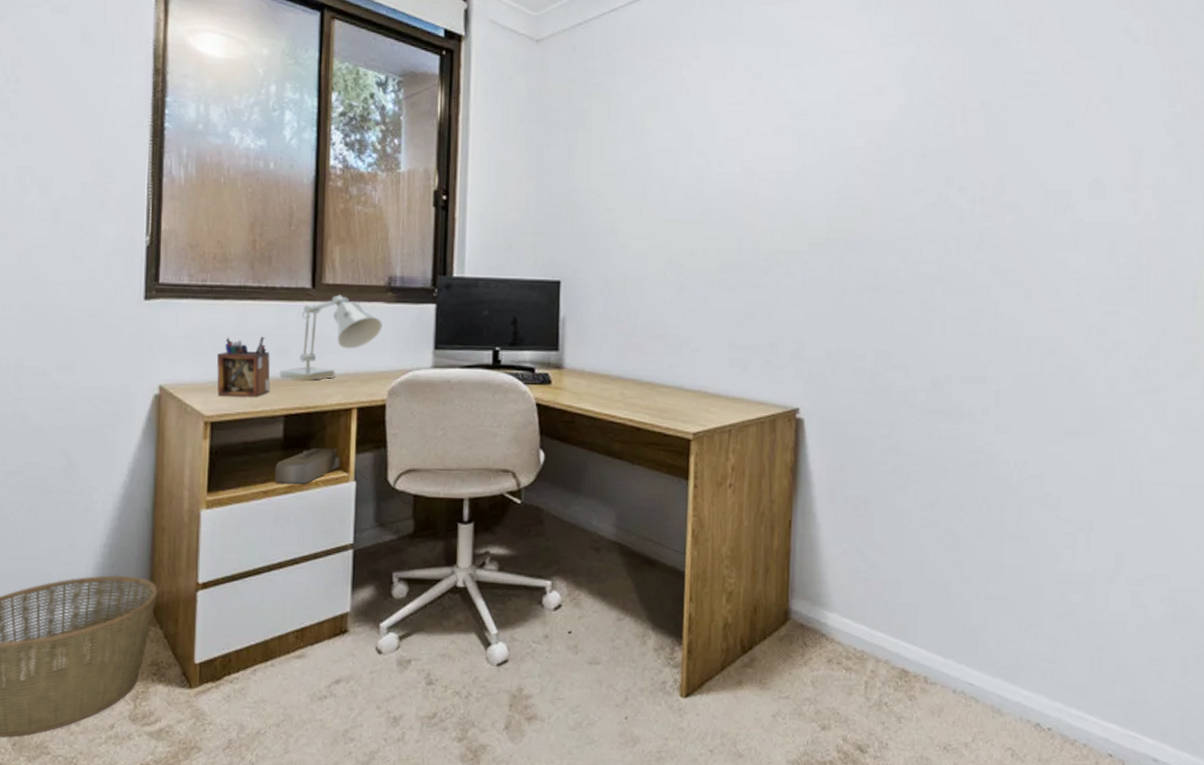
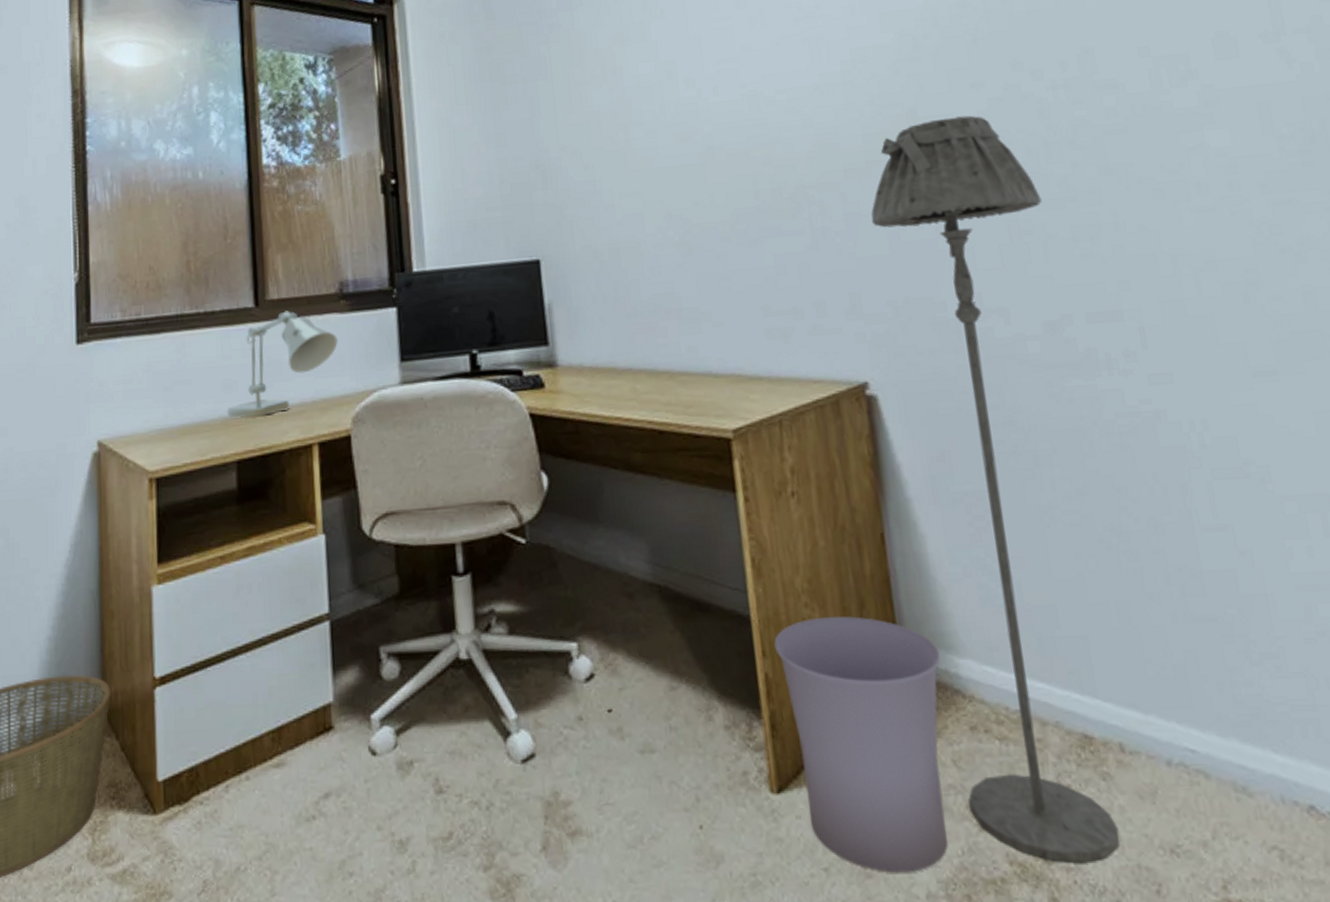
desk organizer: present [216,337,271,398] -> none [157,371,218,447]
decorative box: present [275,448,340,484] -> none [231,495,305,546]
waste bin: none [699,576,816,755] -> present [774,616,948,873]
floor lamp: none [817,213,948,754] -> present [871,115,1119,864]

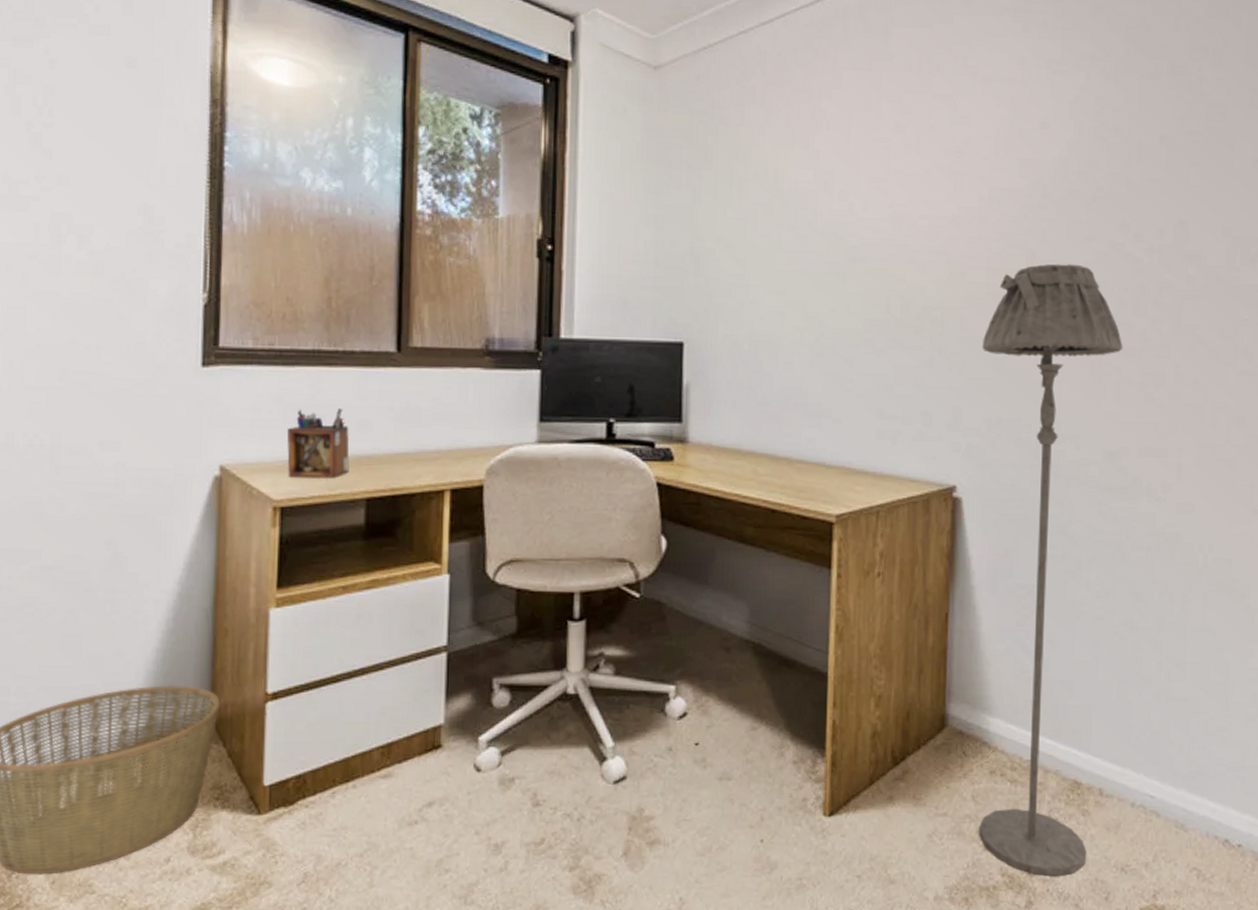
desk organizer: none [157,371,218,447] -> present [286,409,350,480]
desk lamp: present [226,310,338,419] -> none [359,360,479,460]
waste bin: present [774,616,948,873] -> none [844,677,976,880]

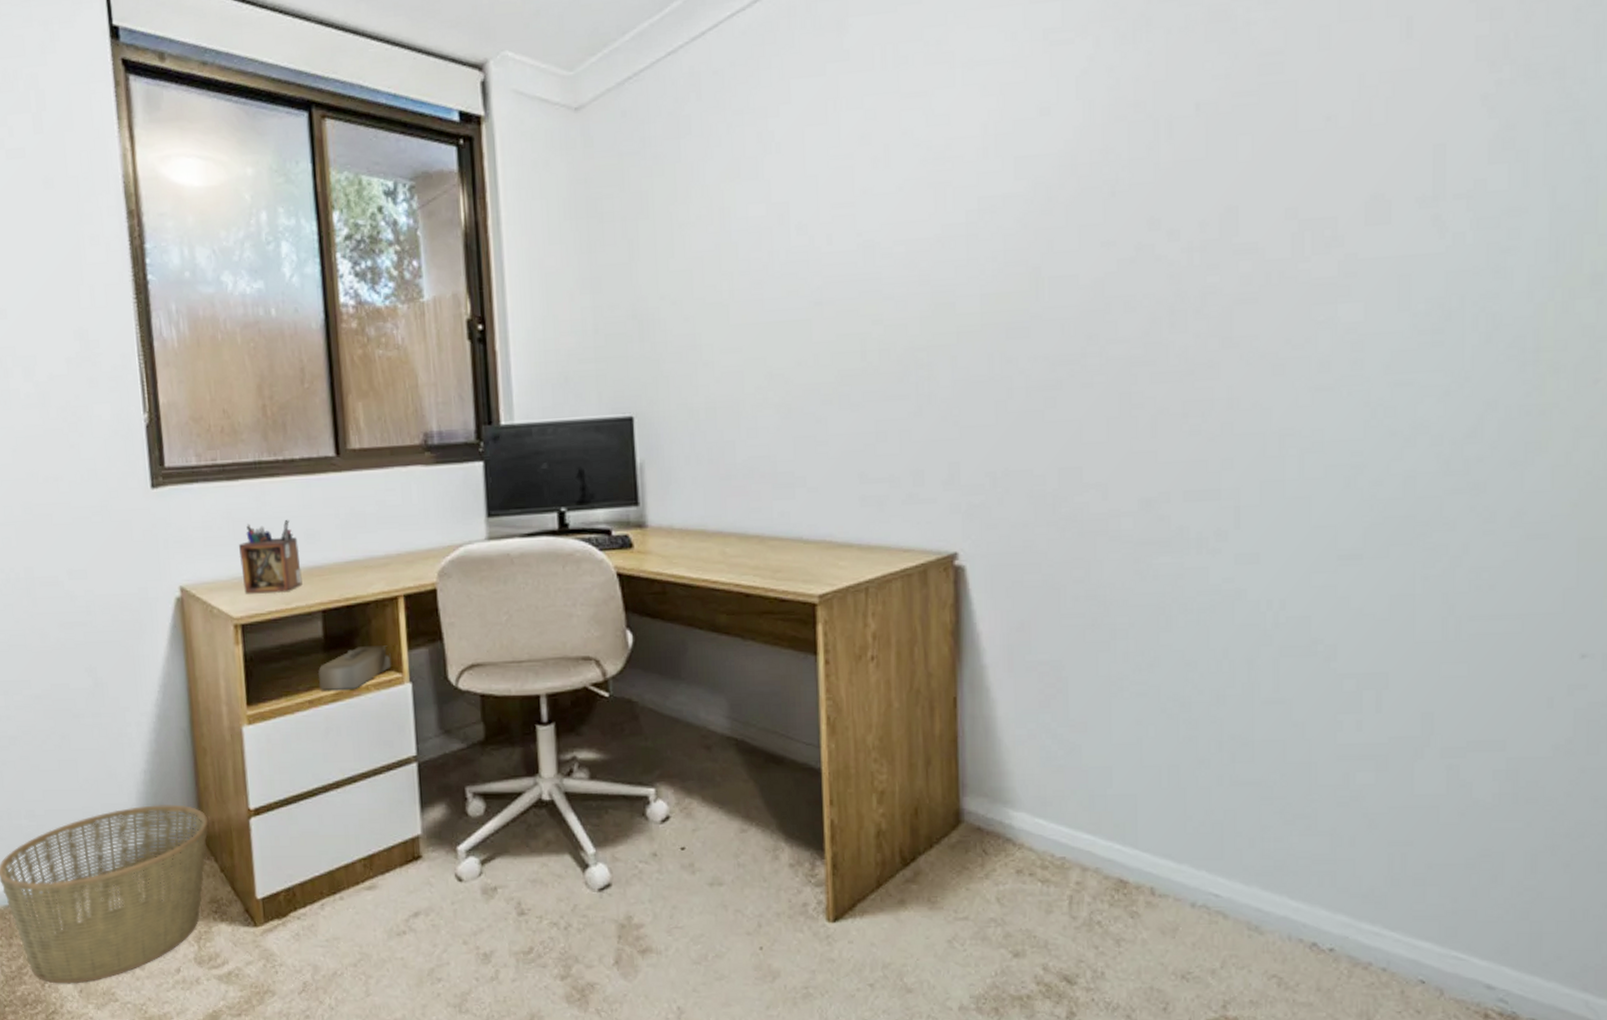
decorative box: none [355,536,431,578] -> present [318,645,392,691]
floor lamp: present [979,264,1123,877] -> none [979,277,1158,985]

